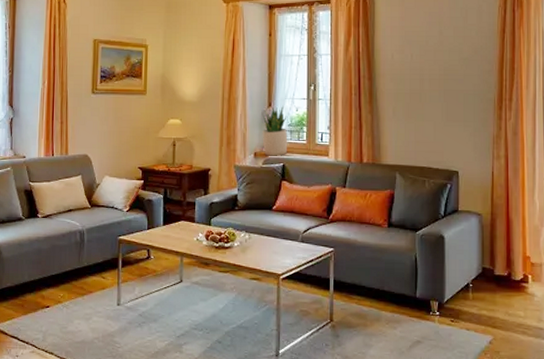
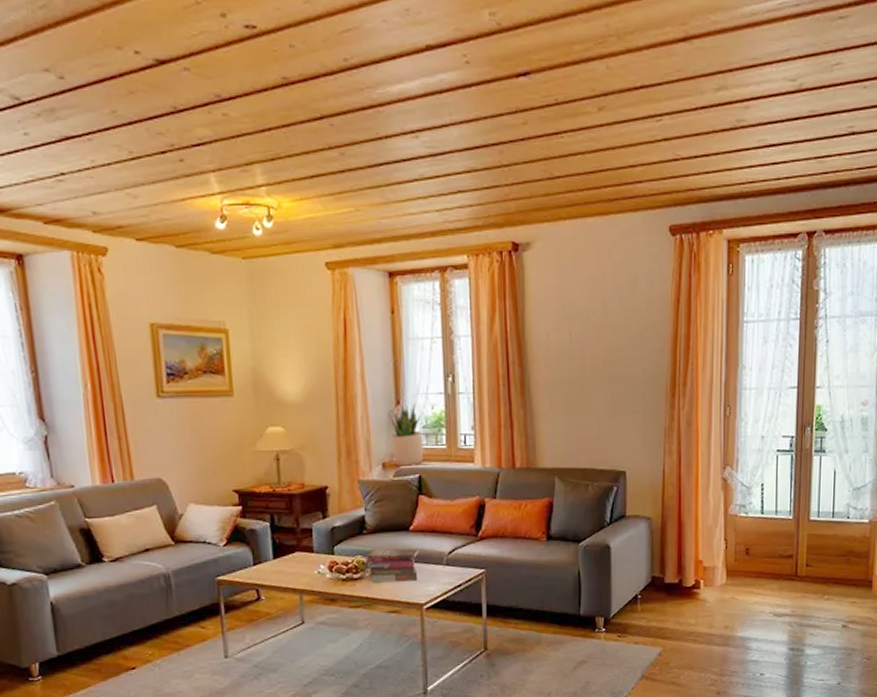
books: none [233,224,280,254] -> present [363,548,420,583]

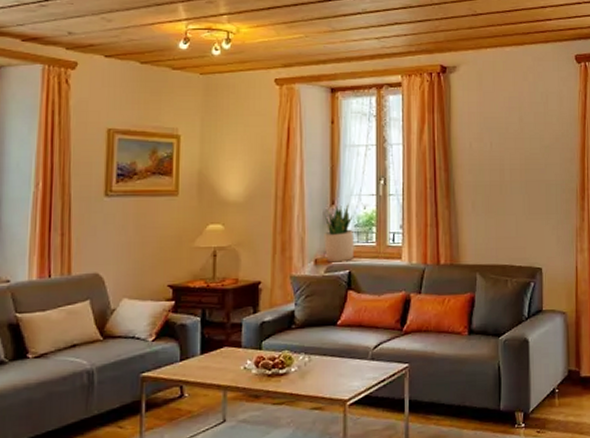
books: present [363,548,420,583] -> none [290,343,346,379]

